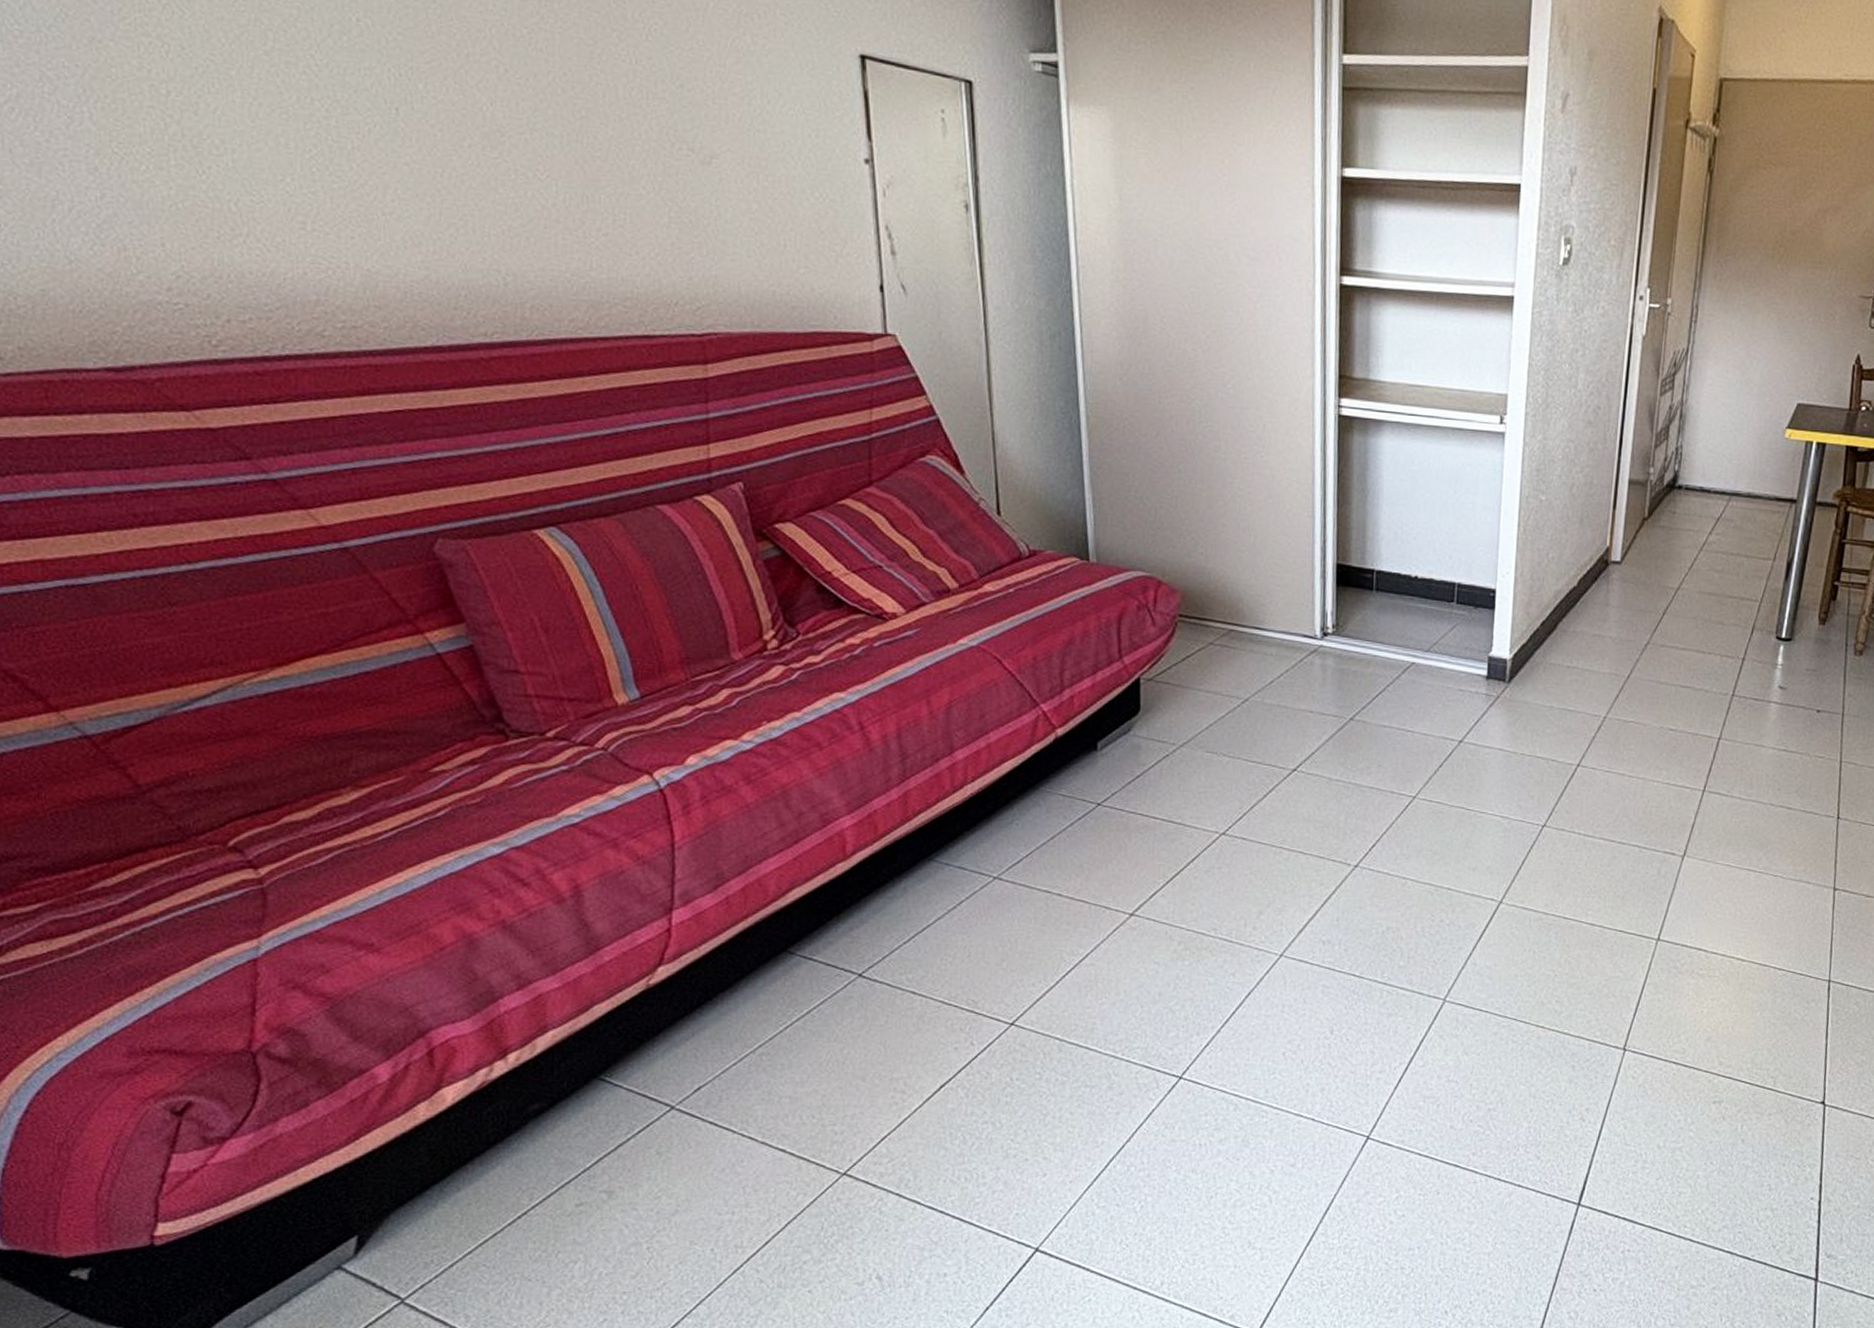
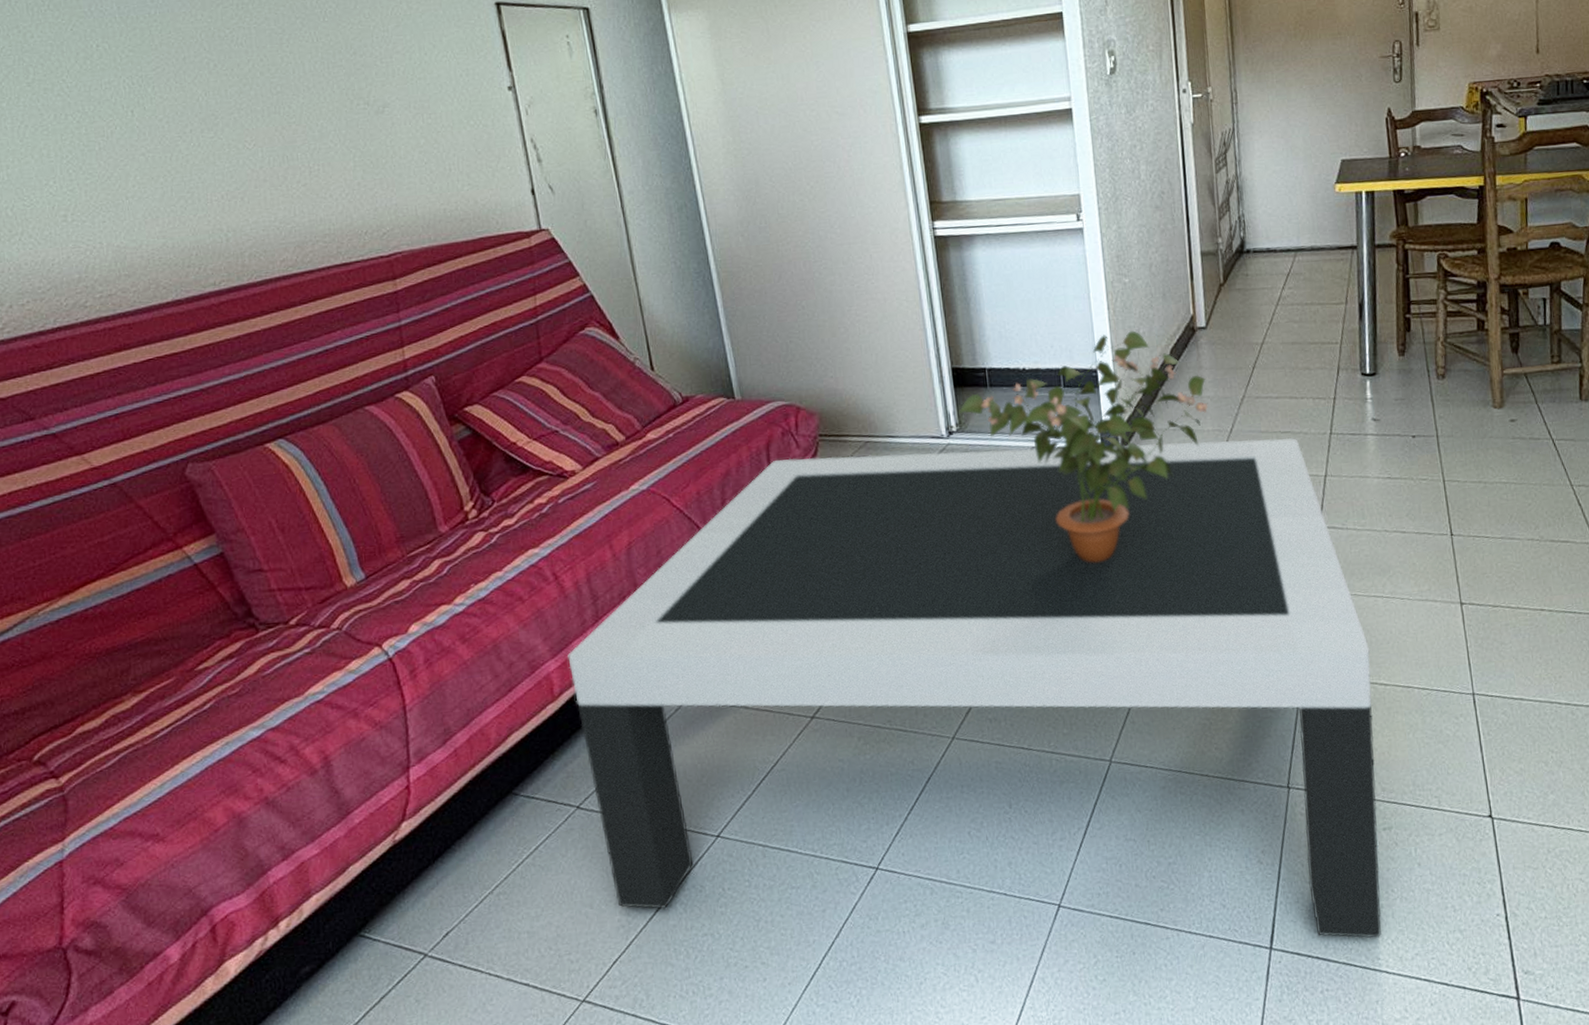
coffee table: none [866,634,1733,1206] -> present [568,437,1382,939]
potted plant: none [1337,553,1611,795] -> present [959,330,1208,563]

